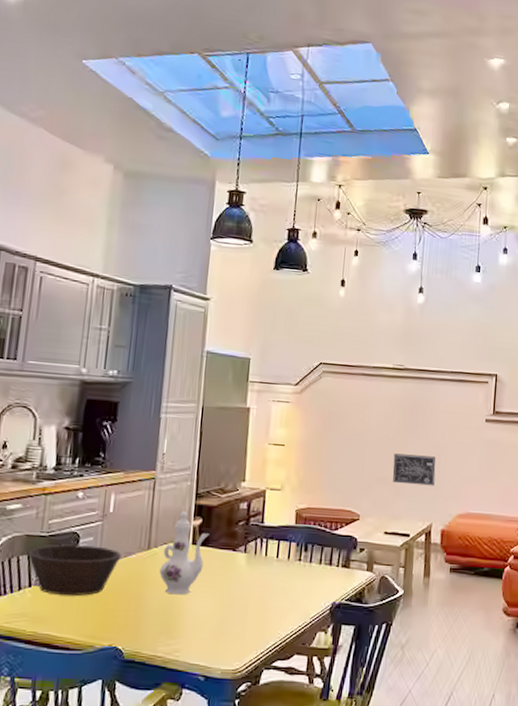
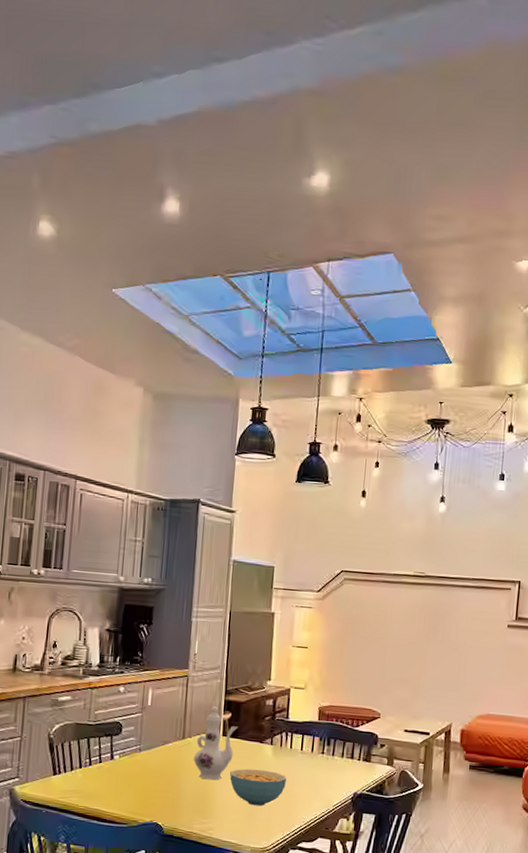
bowl: present [27,544,122,597] -> none [77,732,160,778]
cereal bowl: none [199,580,261,622] -> present [230,768,286,806]
wall art: present [393,453,436,486] -> none [413,657,456,688]

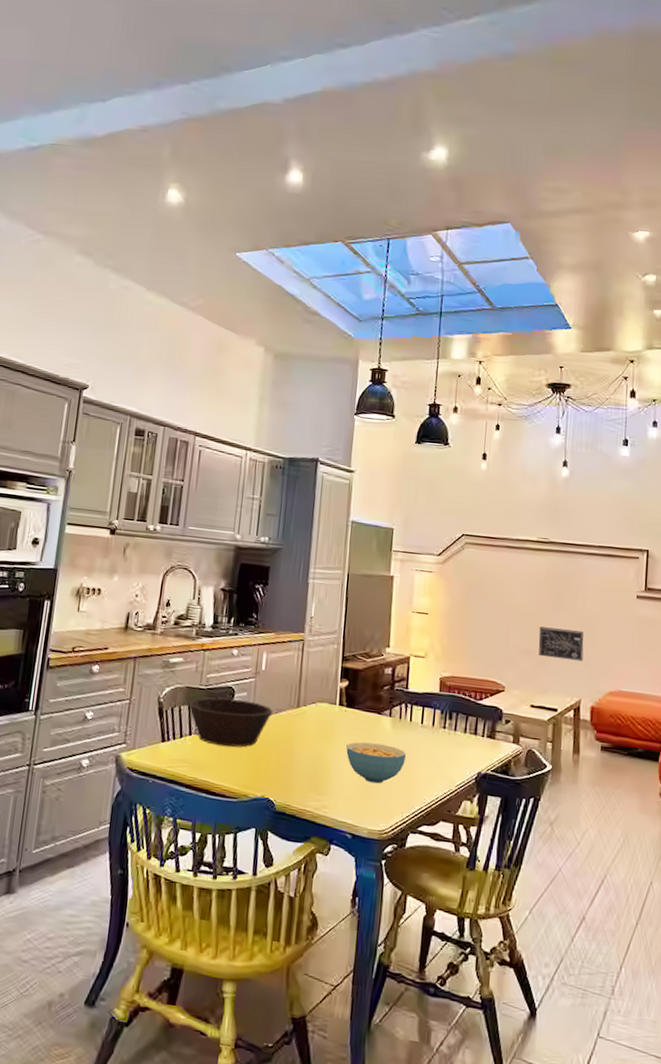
bowl: none [77,732,160,778] -> present [187,697,273,748]
ewer: present [193,706,238,780] -> none [308,673,355,754]
wall art: none [413,657,456,688] -> present [538,626,584,662]

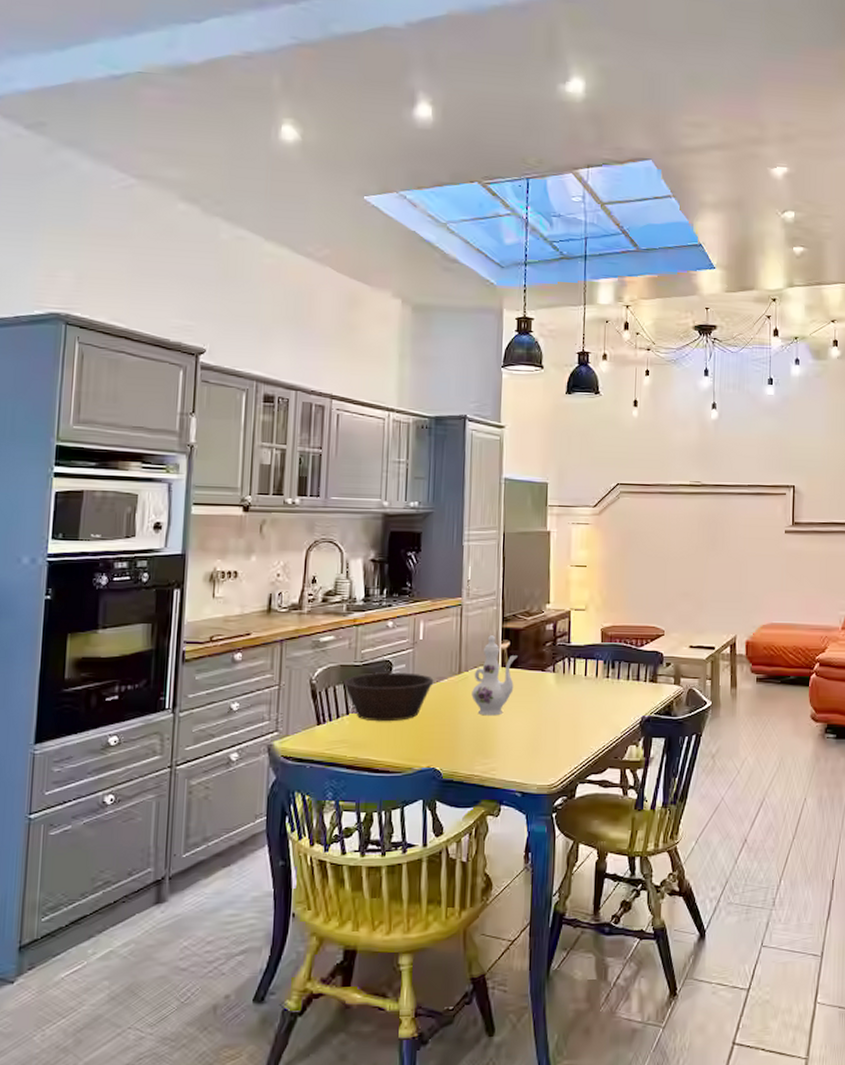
ewer: none [308,673,355,754] -> present [471,635,518,716]
cereal bowl: present [346,742,406,784] -> none [511,700,571,740]
wall art: present [538,626,584,662] -> none [695,569,738,599]

